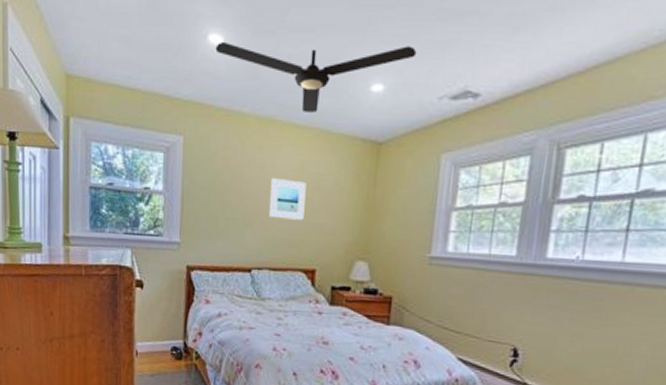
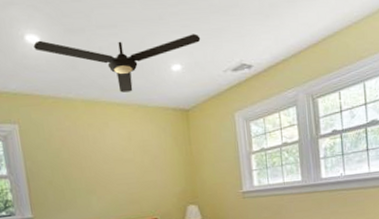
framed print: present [269,178,307,220] -> none [104,148,139,183]

